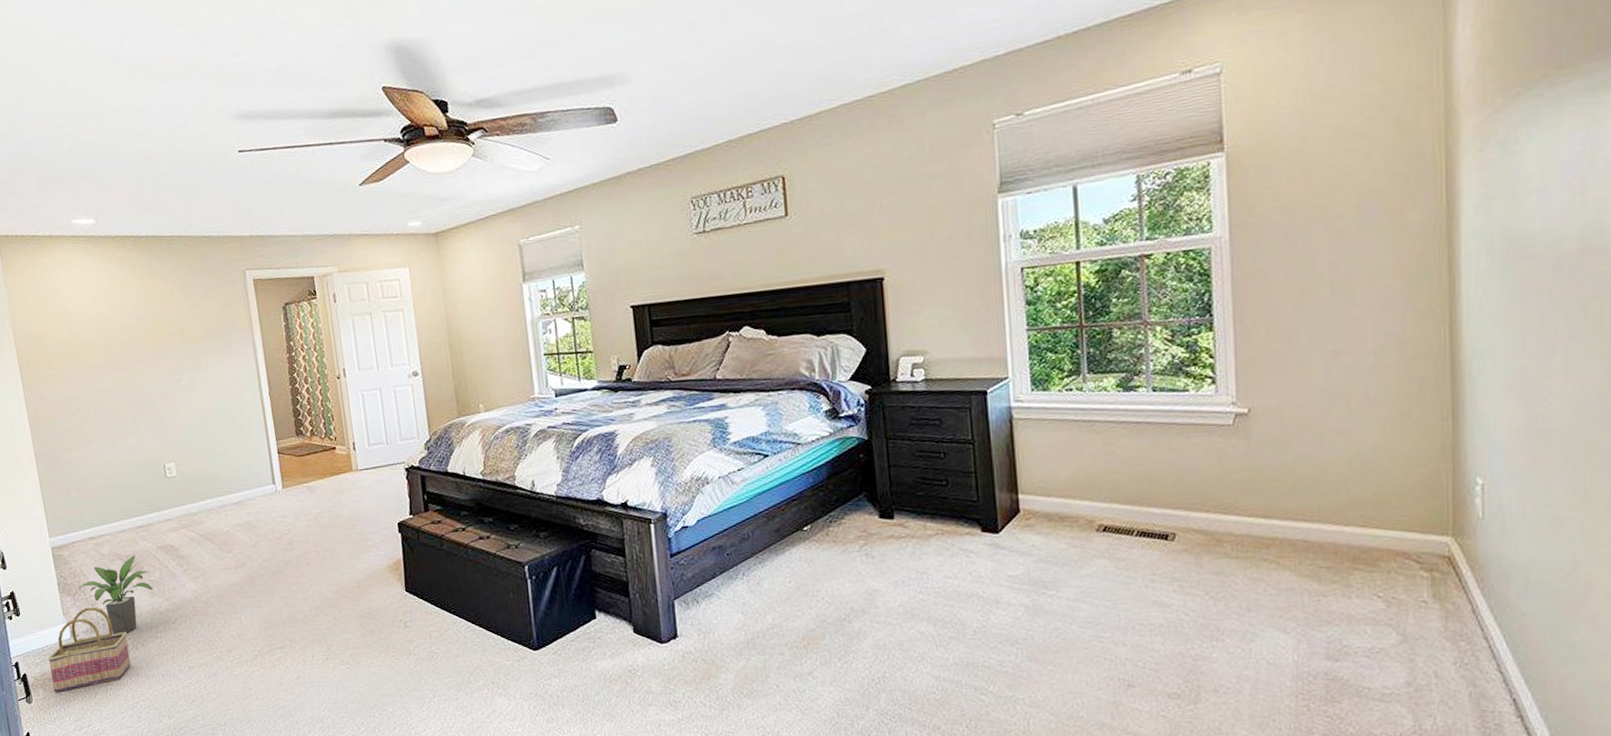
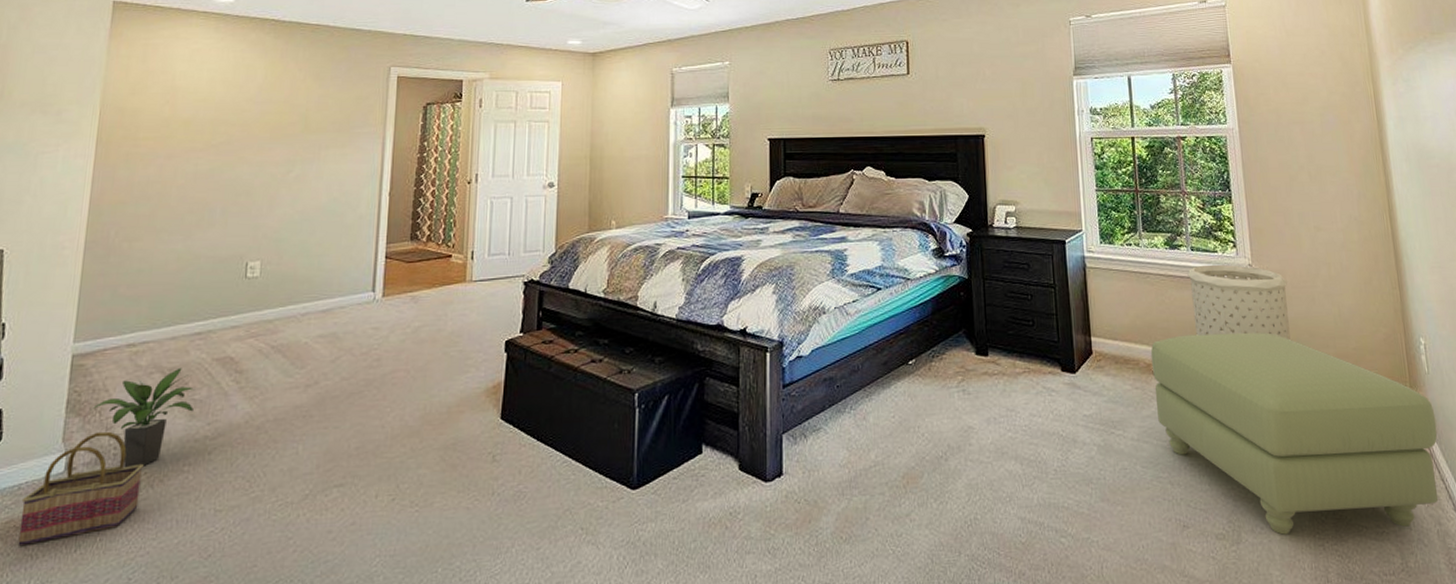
ottoman: none [1093,480,1486,695] -> present [1150,332,1439,535]
laundry basket: none [1146,404,1287,488] -> present [1187,264,1291,340]

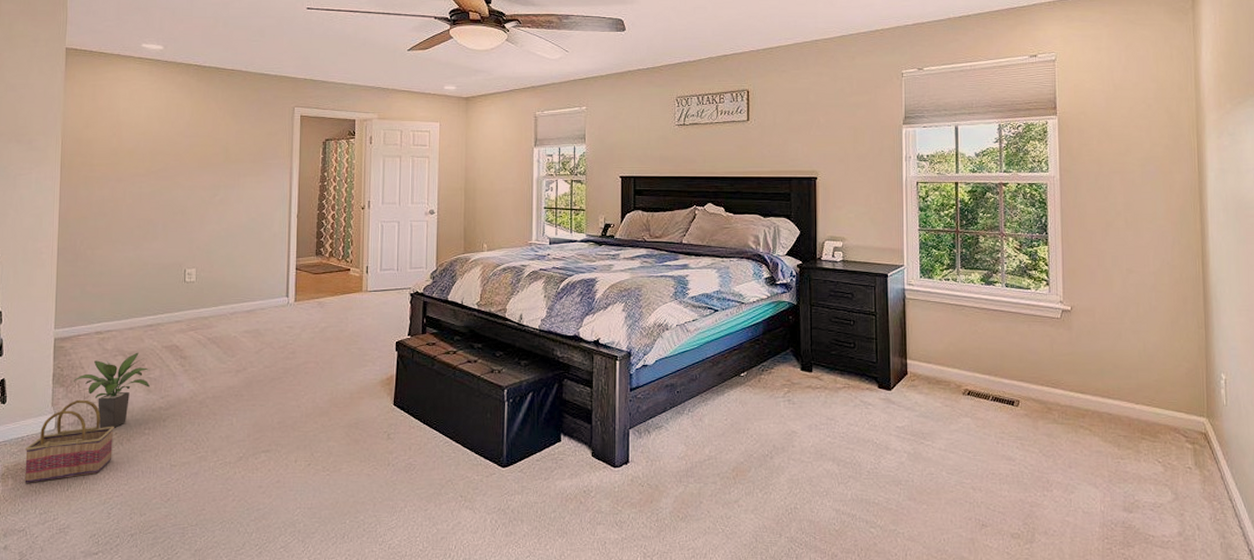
ottoman: present [1150,332,1439,535] -> none [961,361,1230,538]
laundry basket: present [1187,264,1291,340] -> none [1001,300,1097,370]

